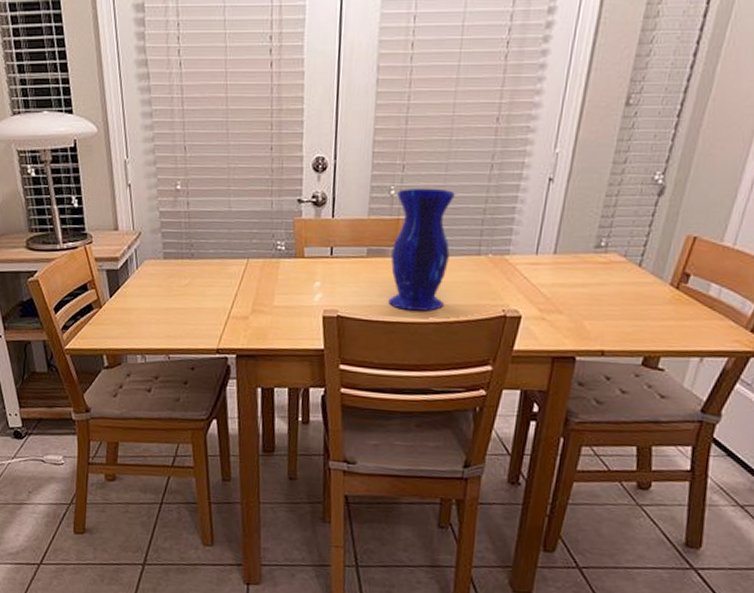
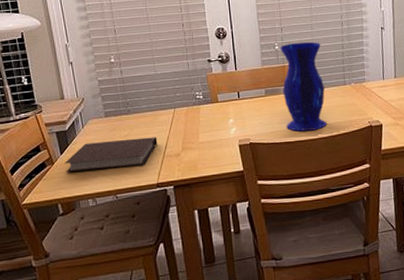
notebook: none [113,288,223,324] -> present [64,137,158,172]

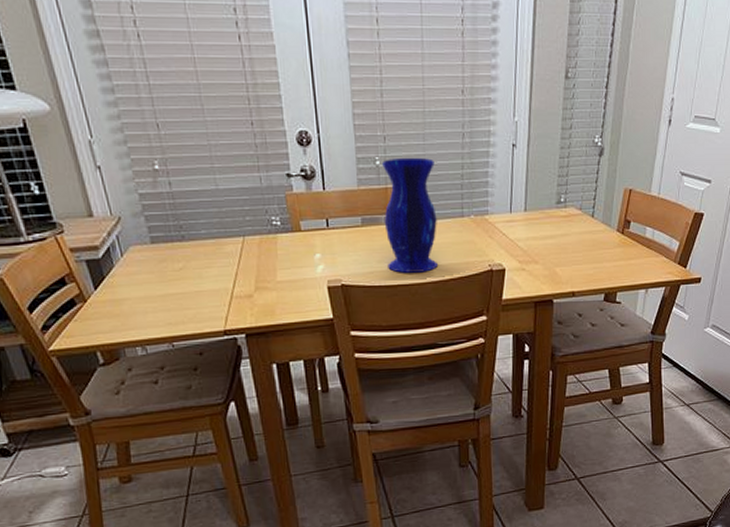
notebook: present [64,137,158,172] -> none [101,272,223,313]

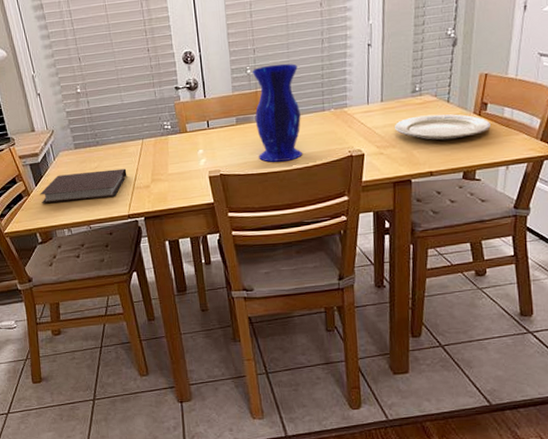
notebook: none [101,272,223,313] -> present [39,168,127,203]
plate: none [537,229,633,258] -> present [394,114,491,140]

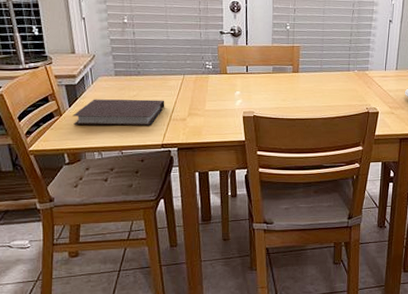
vase: present [253,63,302,162] -> none [289,25,330,110]

